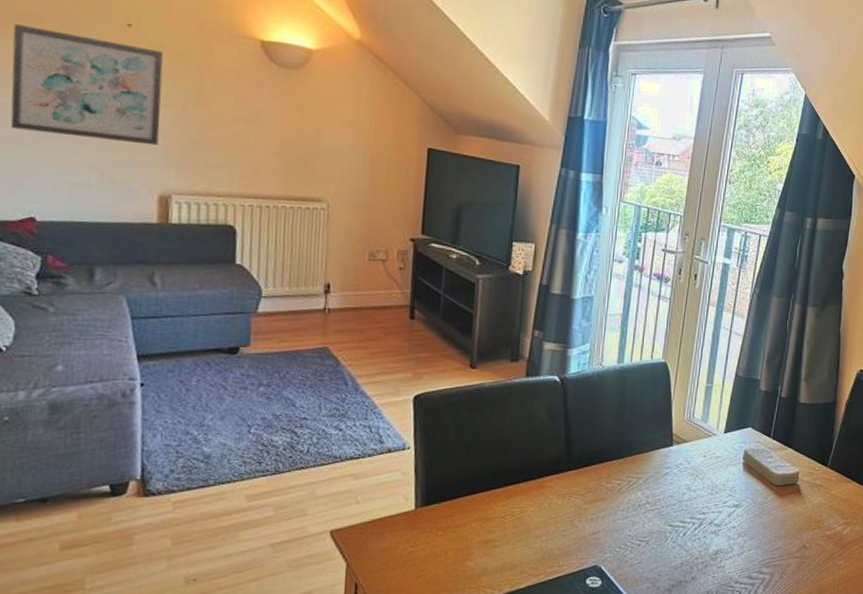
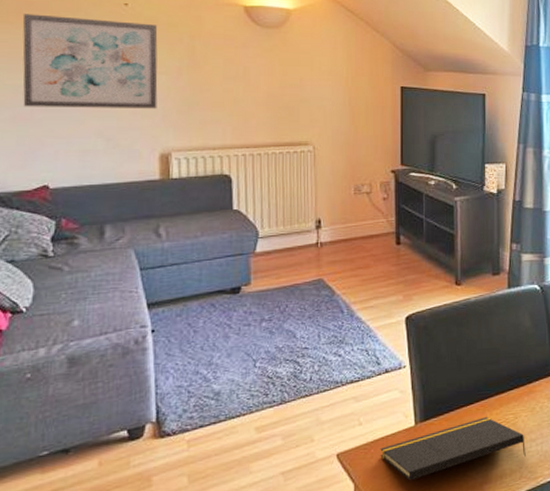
notepad: none [376,508,530,565] -> present [380,417,526,481]

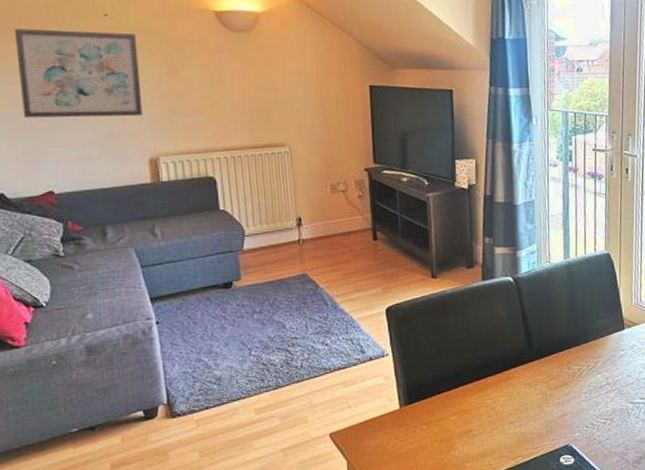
notepad: present [380,417,526,481] -> none [369,401,505,459]

